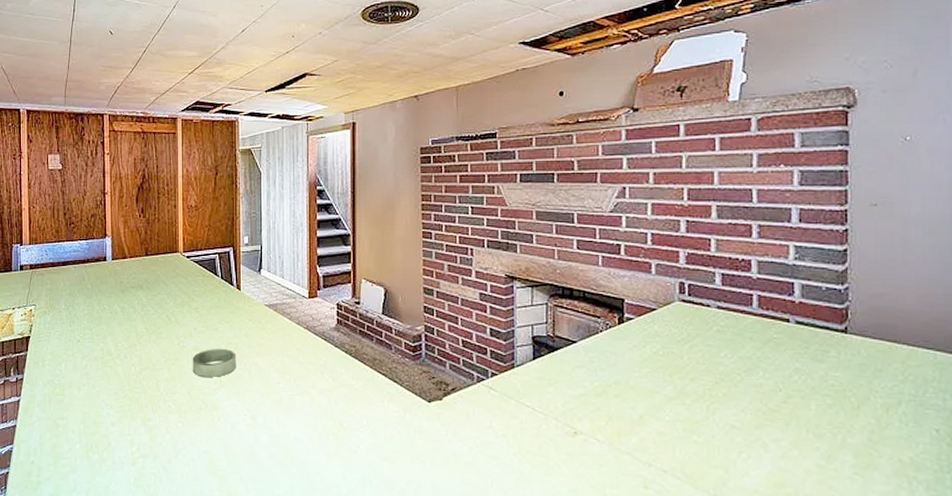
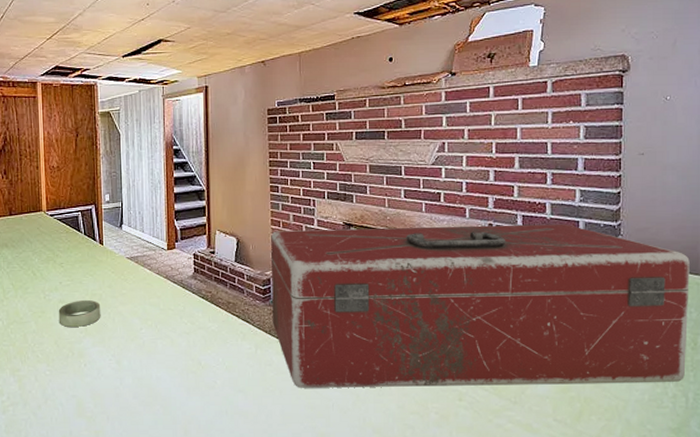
toolbox: none [423,282,942,485] -> present [271,223,690,388]

